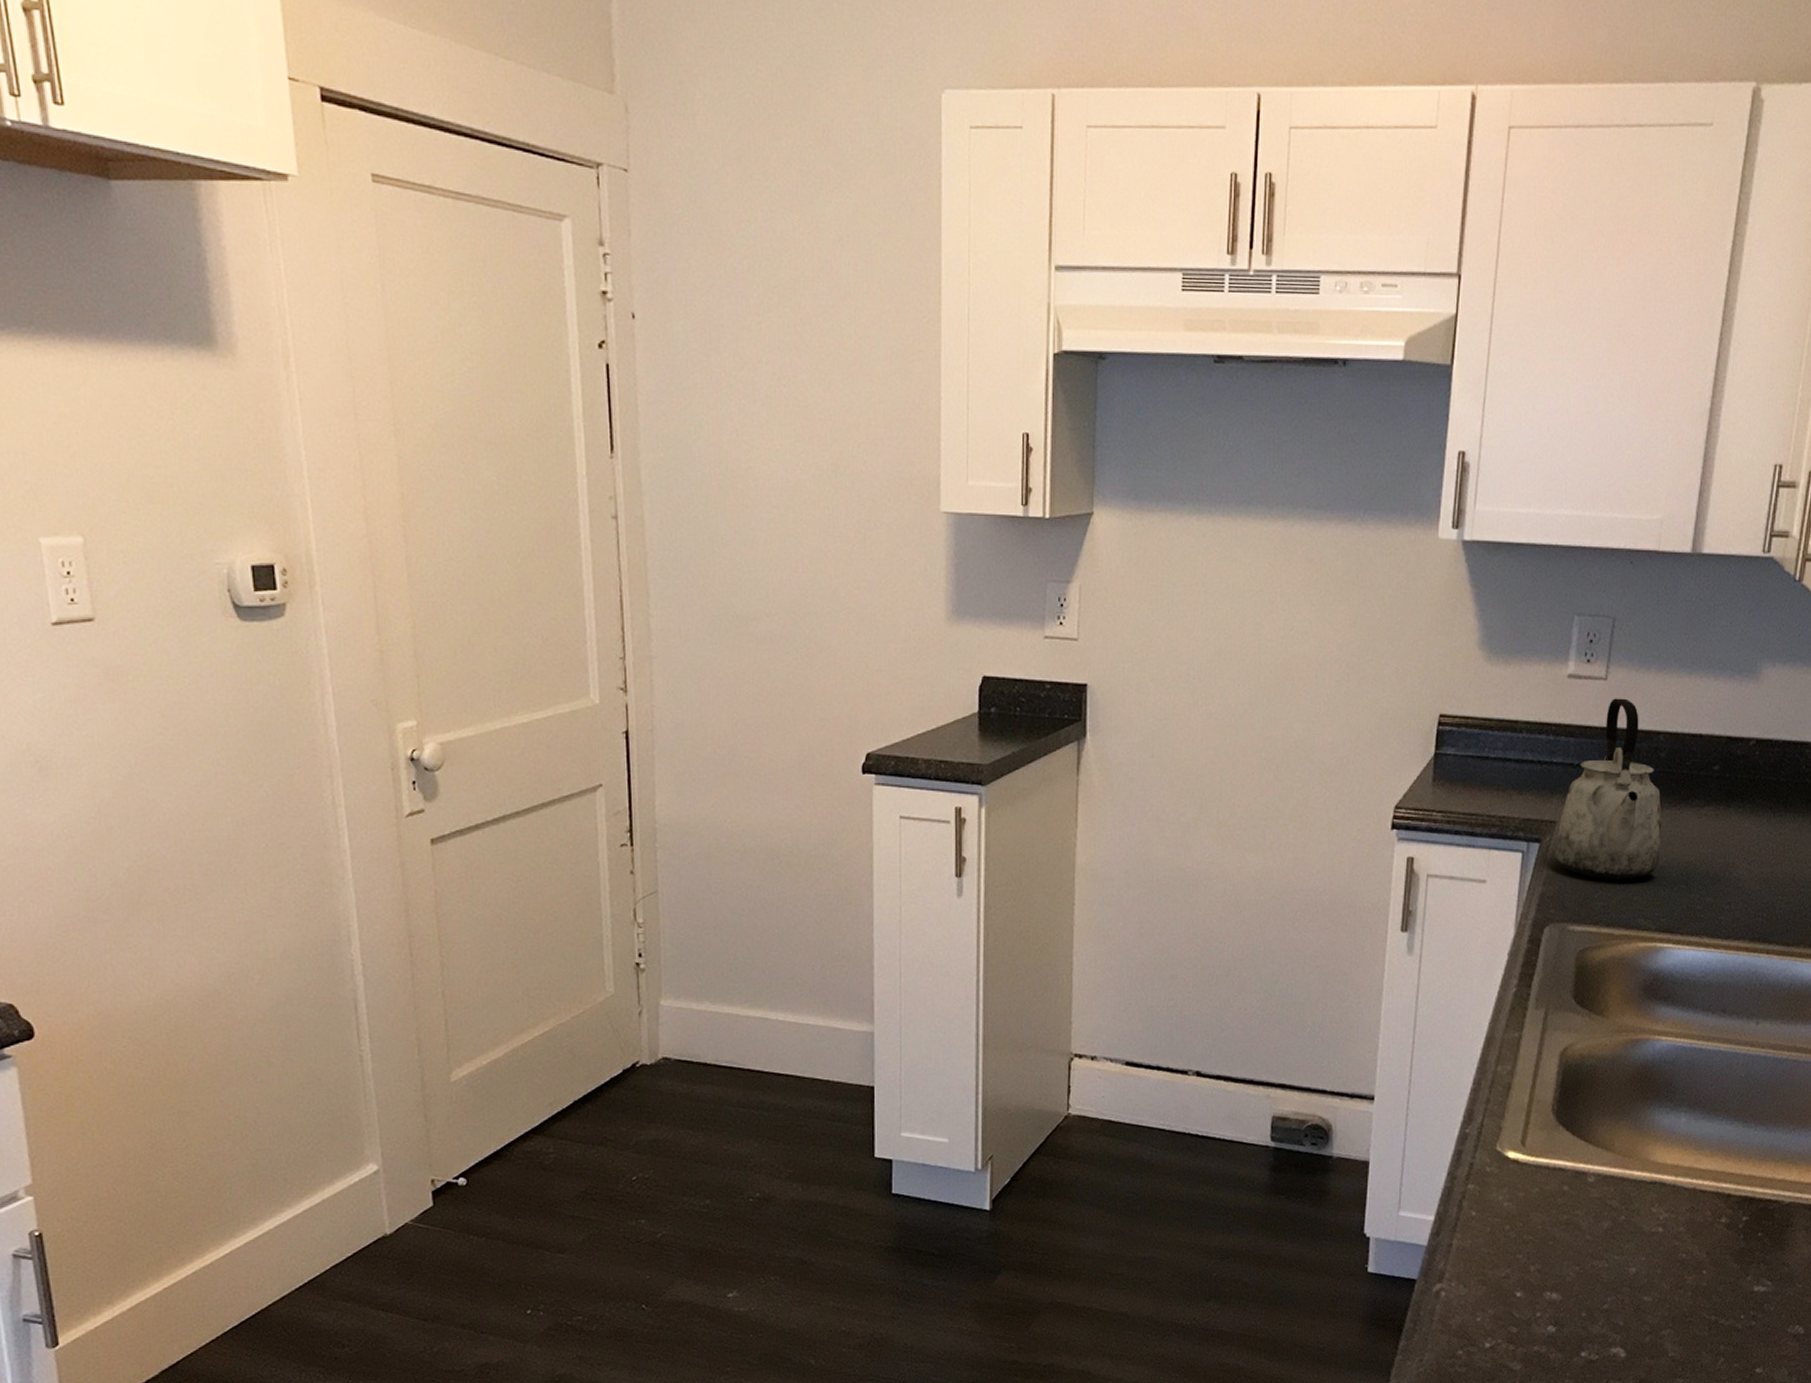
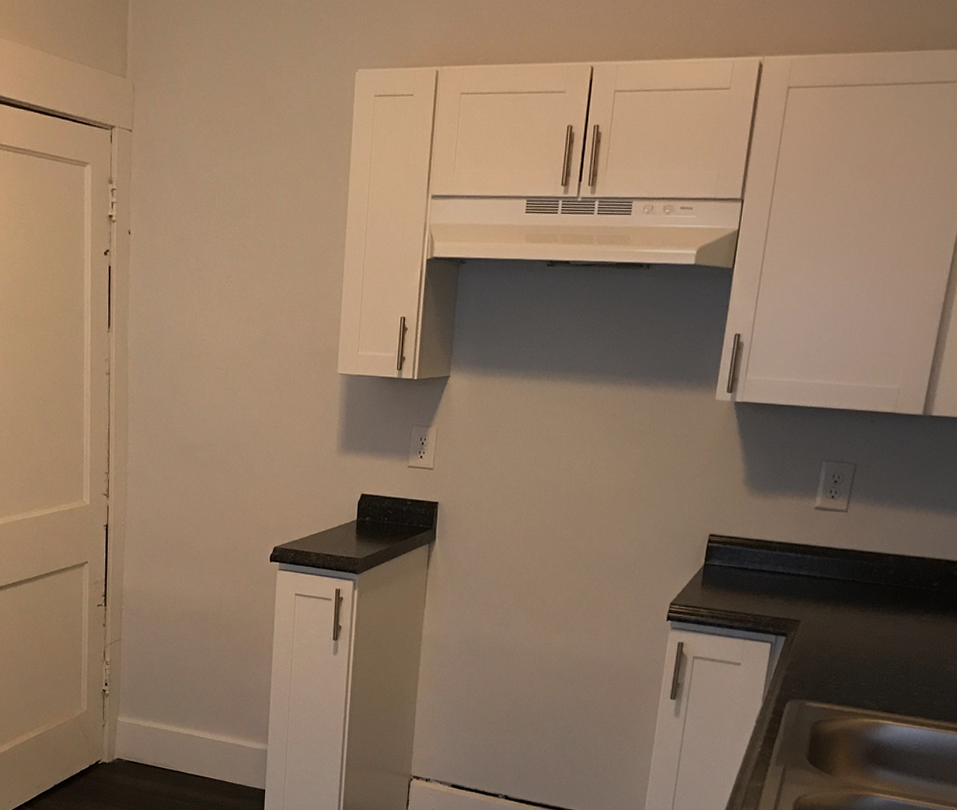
kettle: present [1553,698,1662,880] -> none [796,527,888,669]

